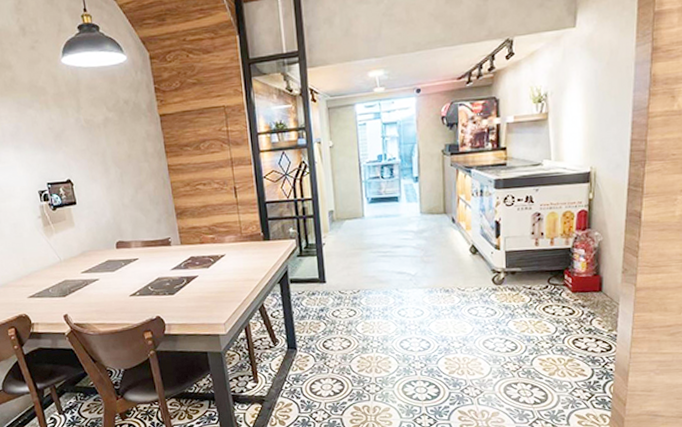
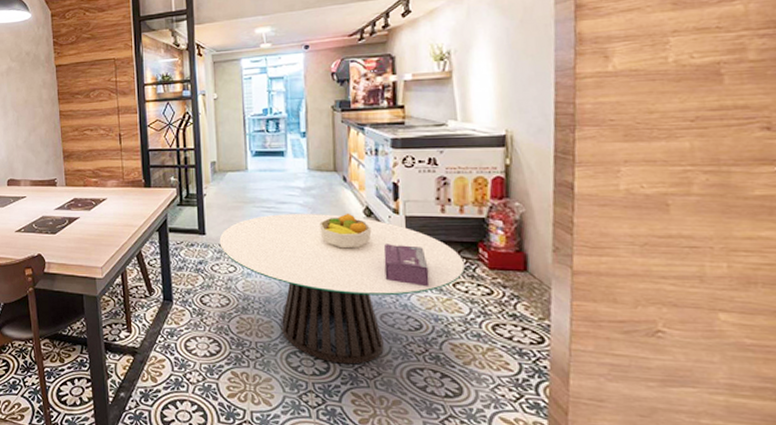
dining table: none [339,254,553,388] -> present [219,214,465,365]
fruit bowl: none [431,252,477,285] -> present [319,213,372,249]
tissue box: none [486,277,524,313] -> present [383,244,430,287]

